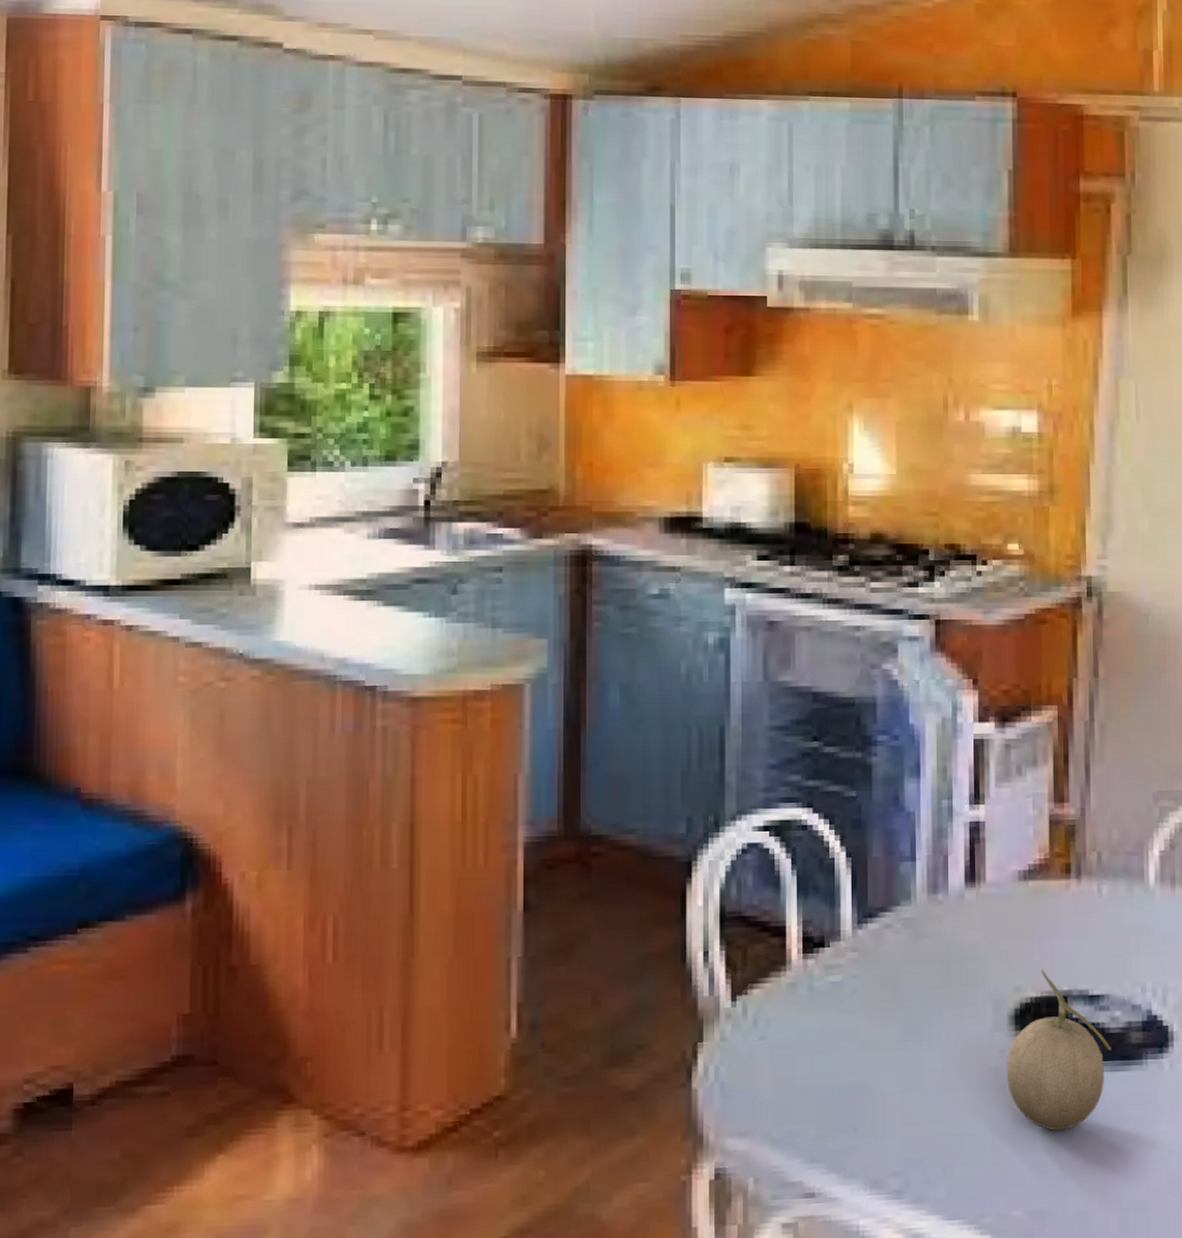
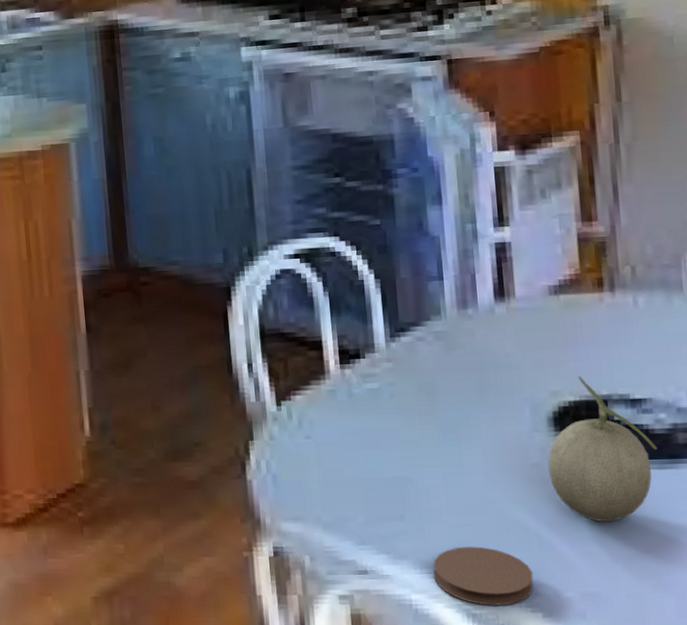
coaster: none [883,1161,984,1229] -> present [433,546,534,606]

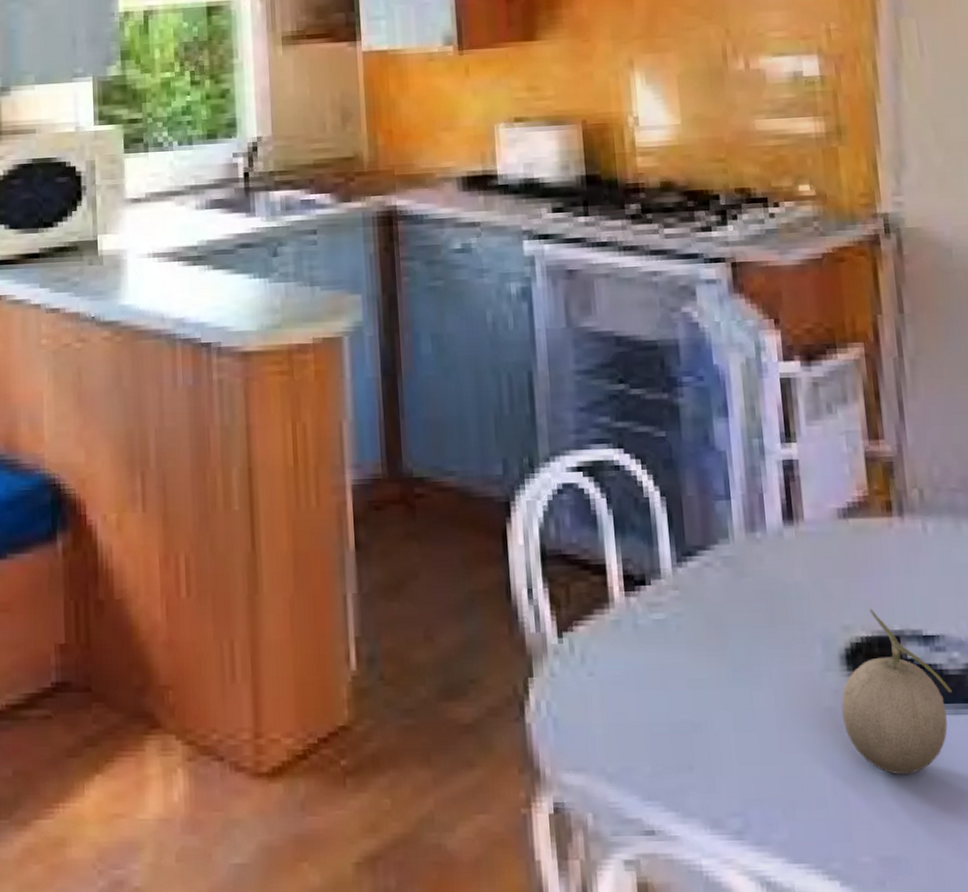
coaster: present [433,546,534,606] -> none [724,802,830,872]

